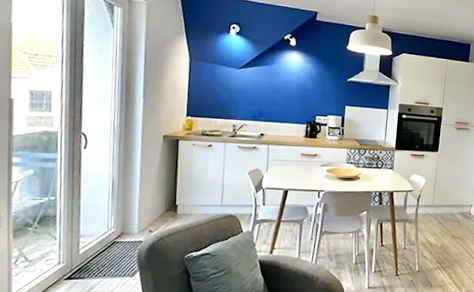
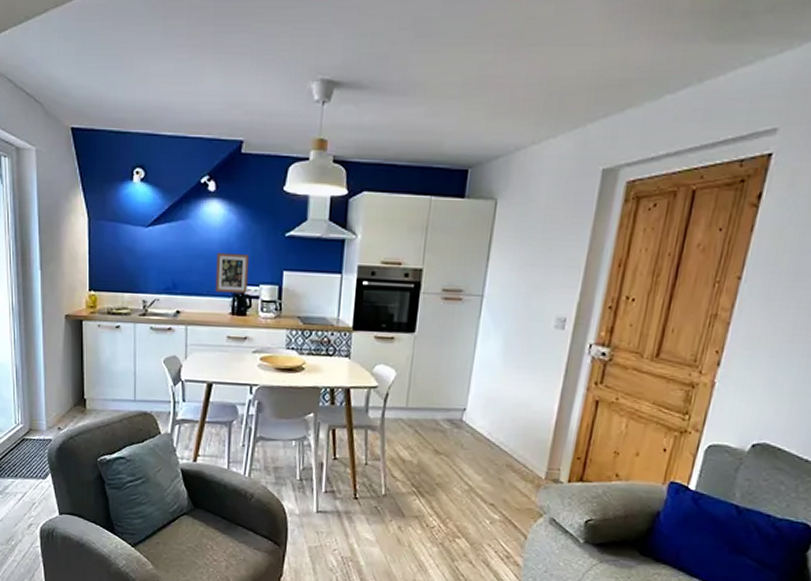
picture frame: none [293,91,320,122] -> present [216,253,249,293]

